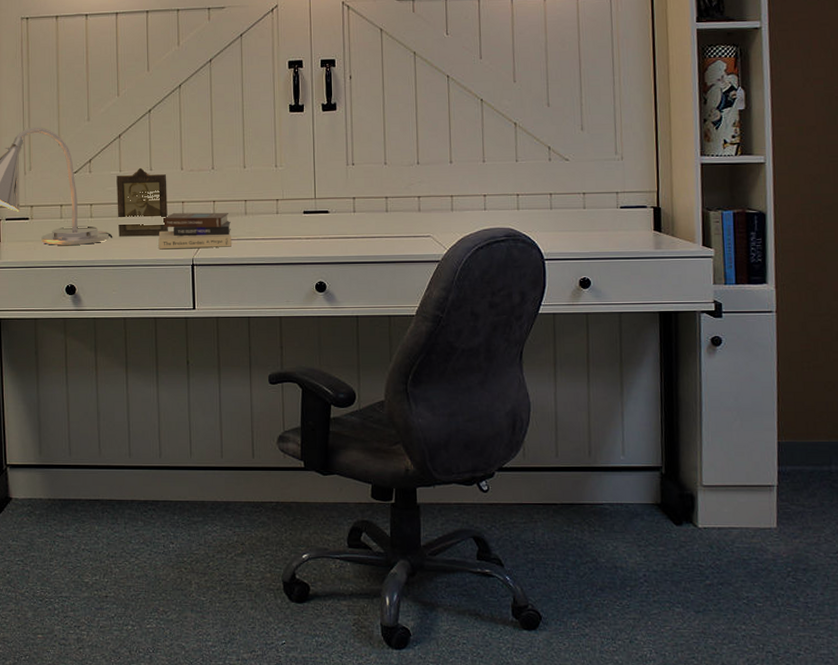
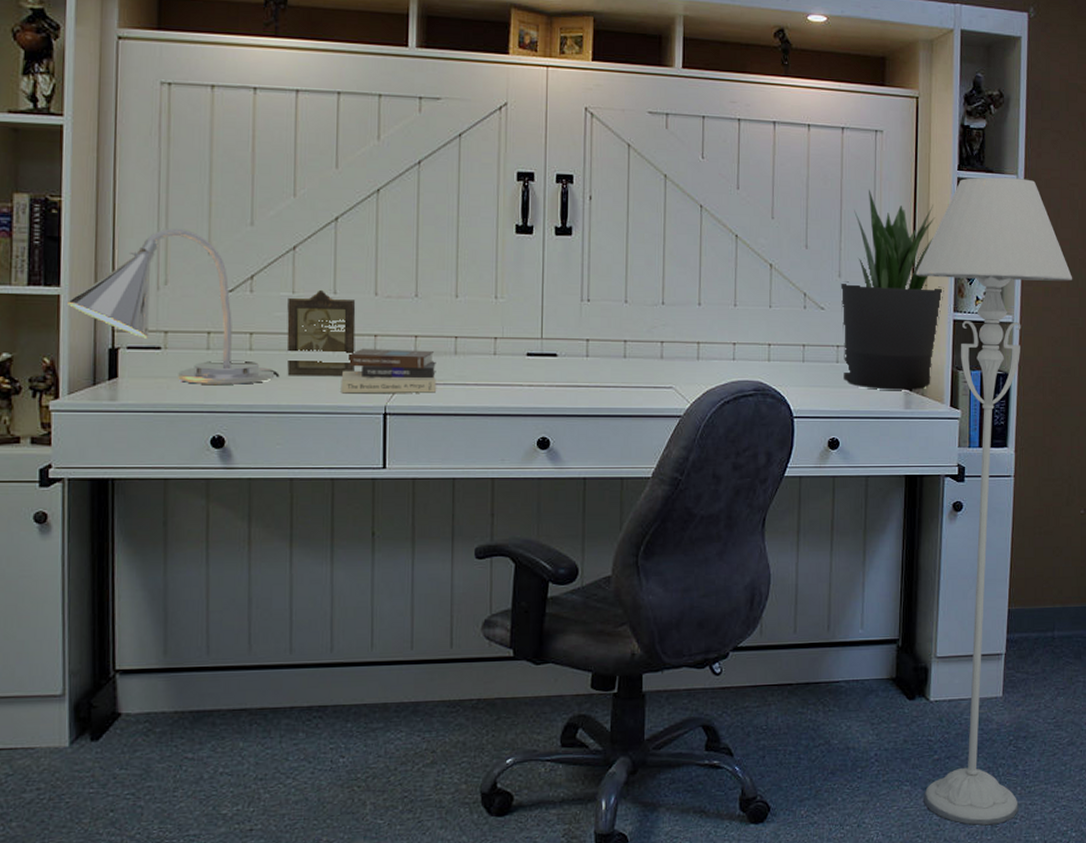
planter: none [583,48,690,233] -> present [840,189,944,391]
floor lamp: none [658,23,830,654] -> present [915,177,1073,826]

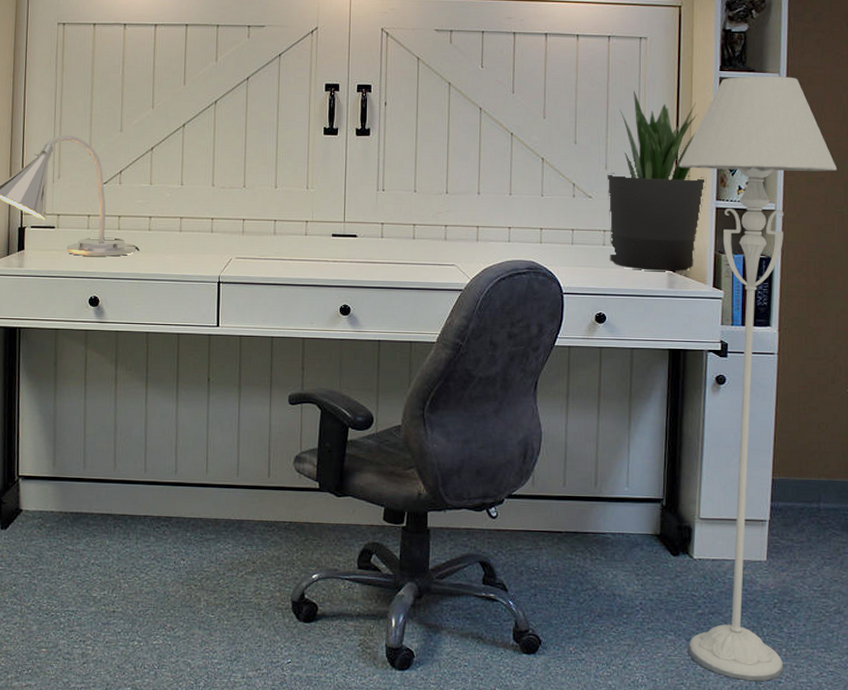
photo frame: present [286,289,356,377] -> none [145,182,198,252]
books: present [341,349,436,394] -> none [185,229,259,266]

